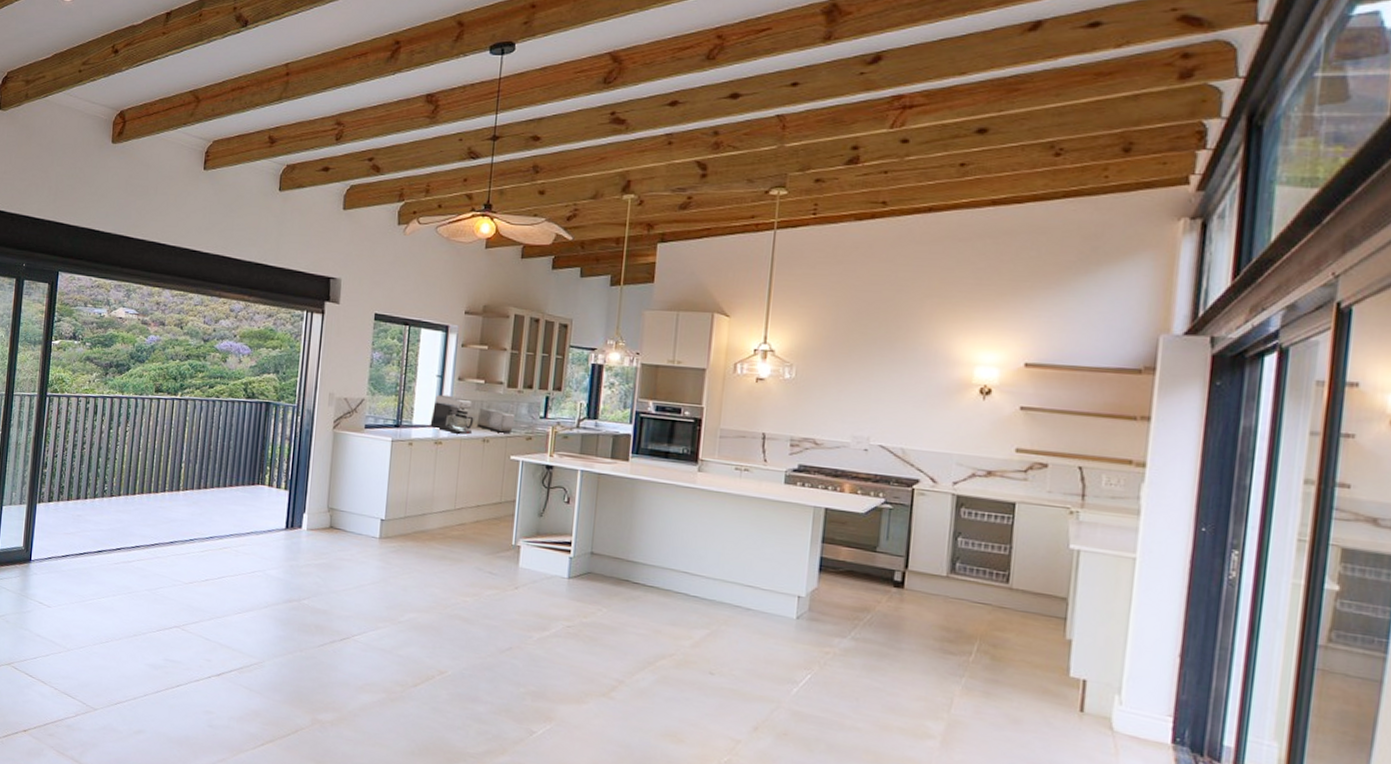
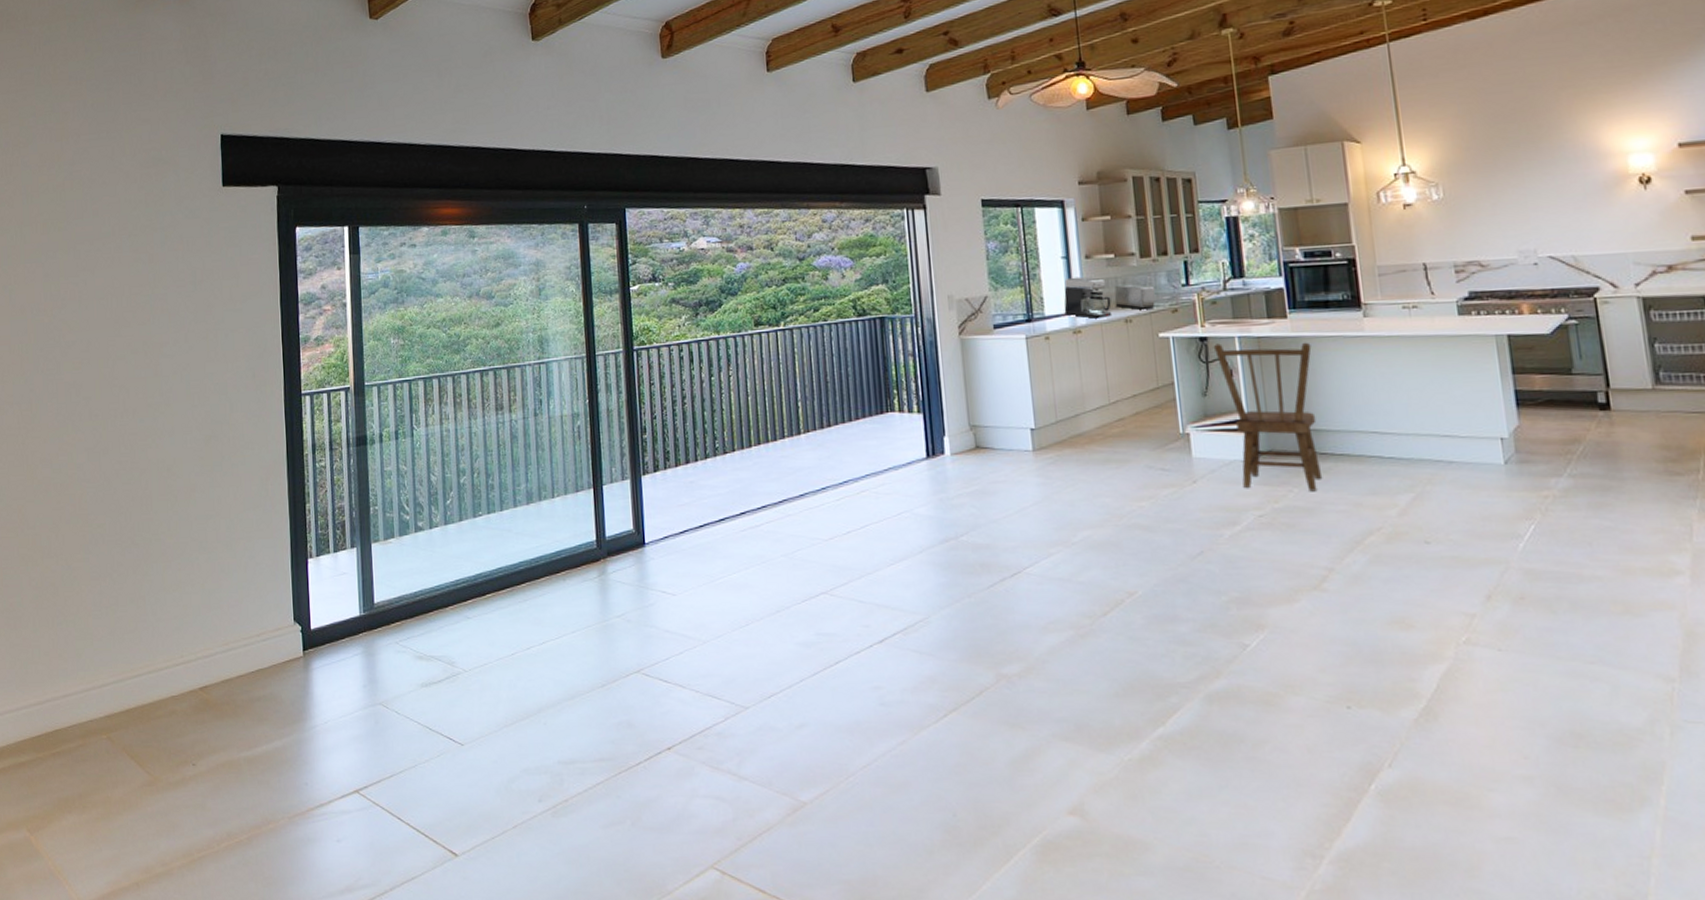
dining chair: none [557,473,645,614] -> present [1213,342,1323,492]

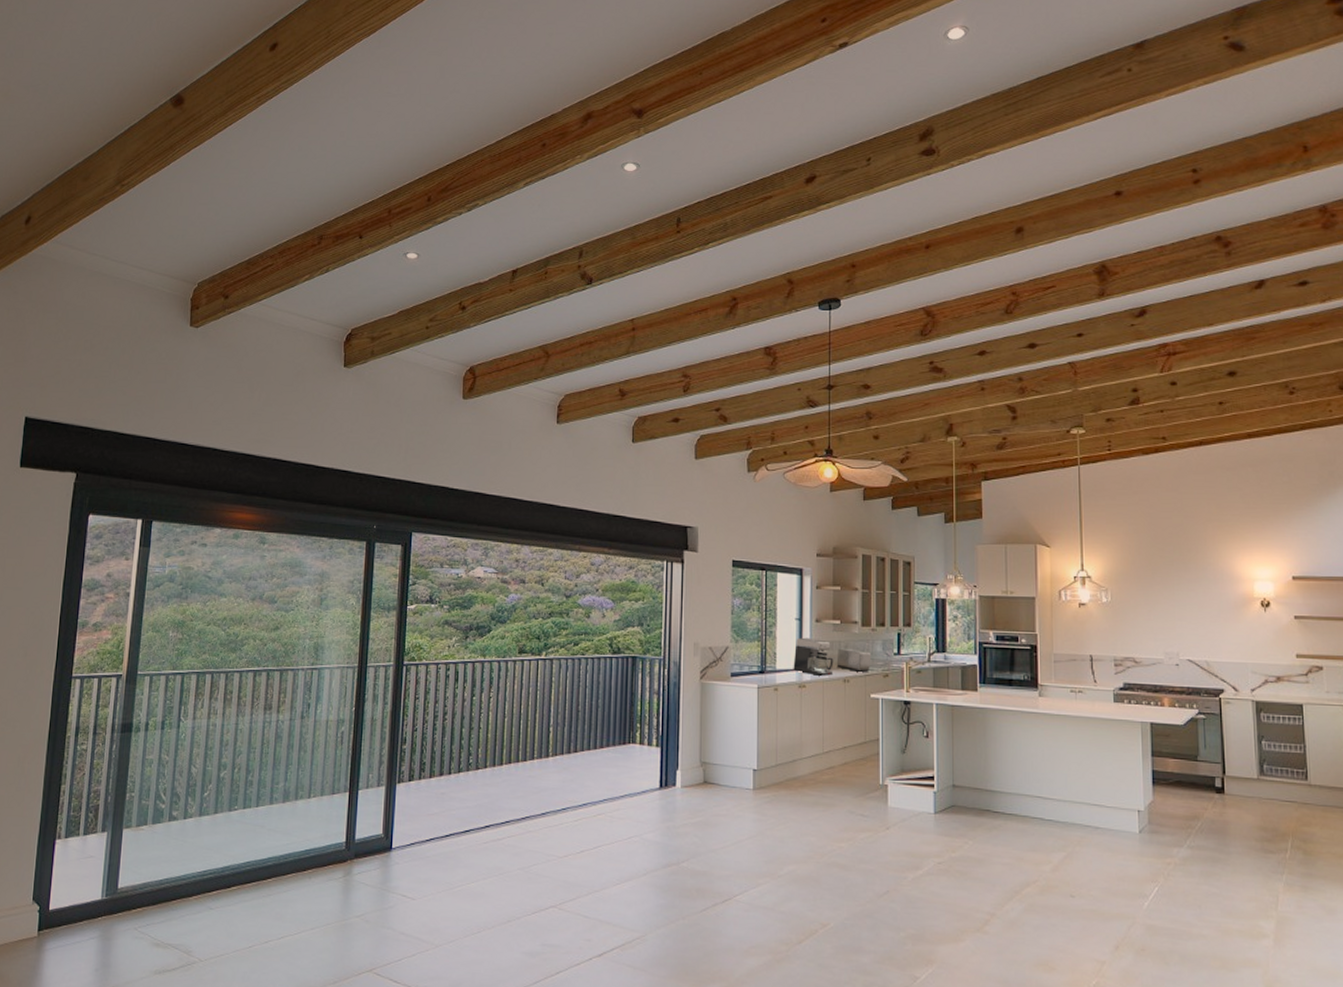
dining chair: present [1213,342,1323,492] -> none [914,708,995,845]

